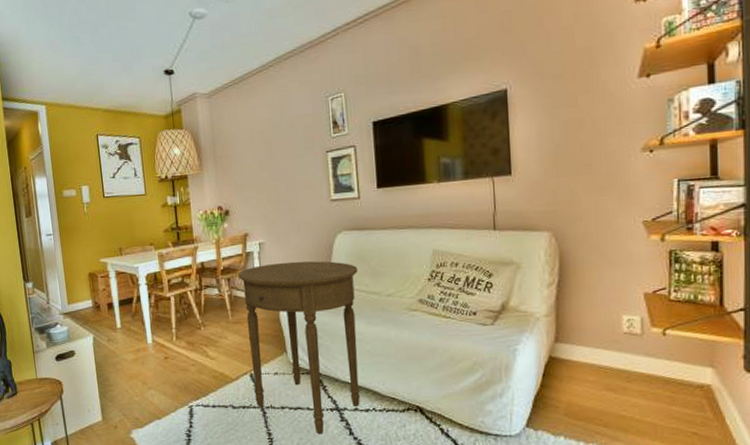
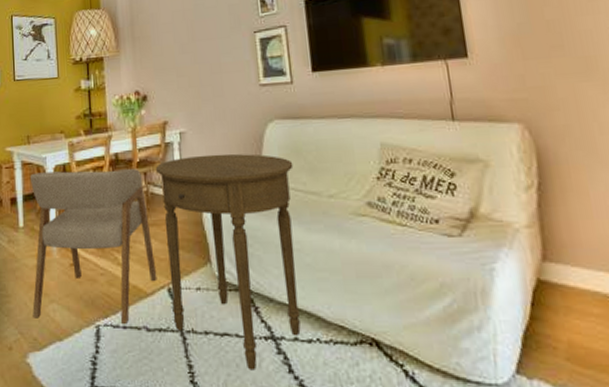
armchair: none [125,275,241,404] -> present [30,169,157,324]

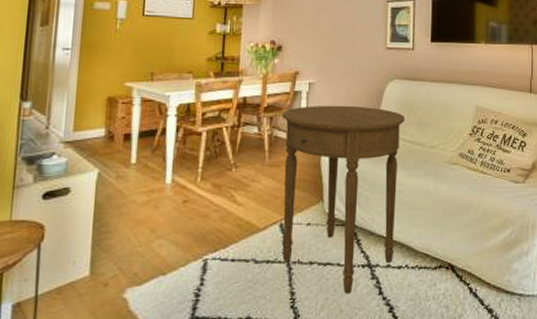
armchair: present [30,169,157,324] -> none [136,110,271,257]

